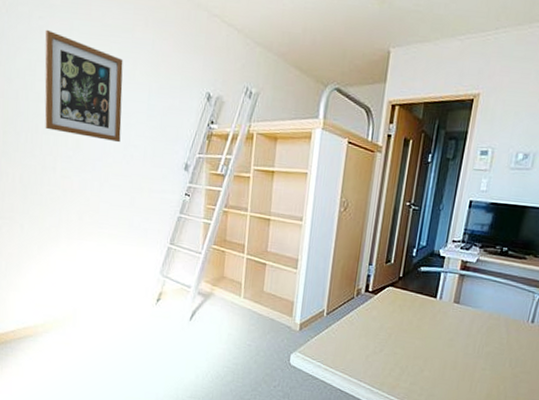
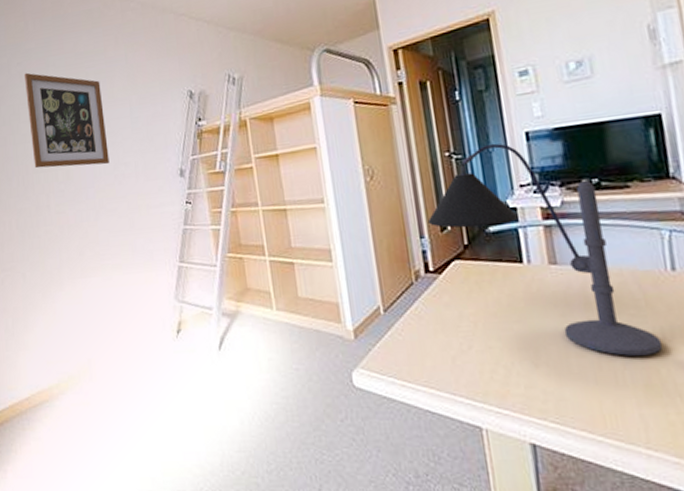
desk lamp: none [378,203,508,376] -> present [427,143,663,356]

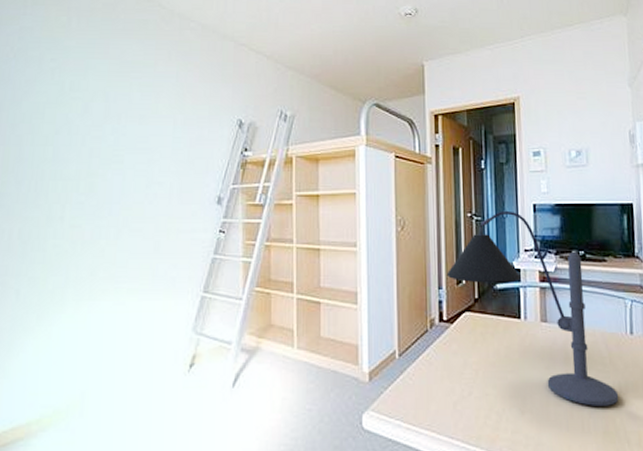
wall art: present [24,72,109,169] -> none [52,71,145,181]

